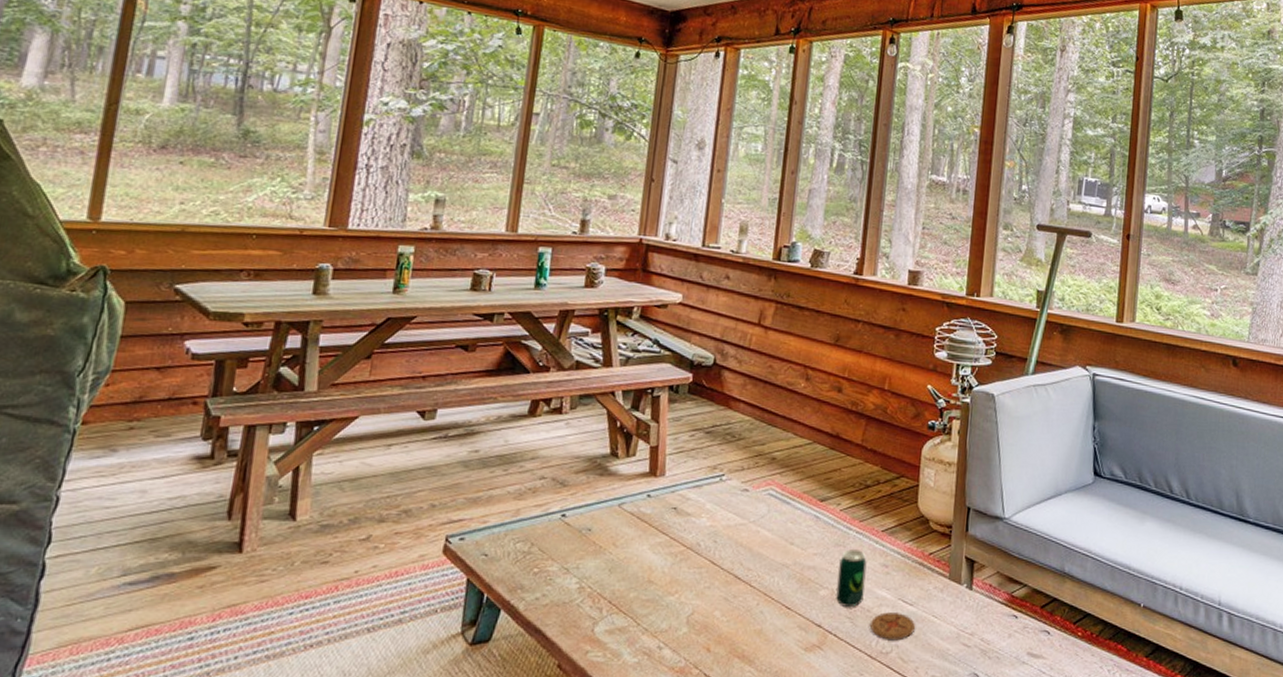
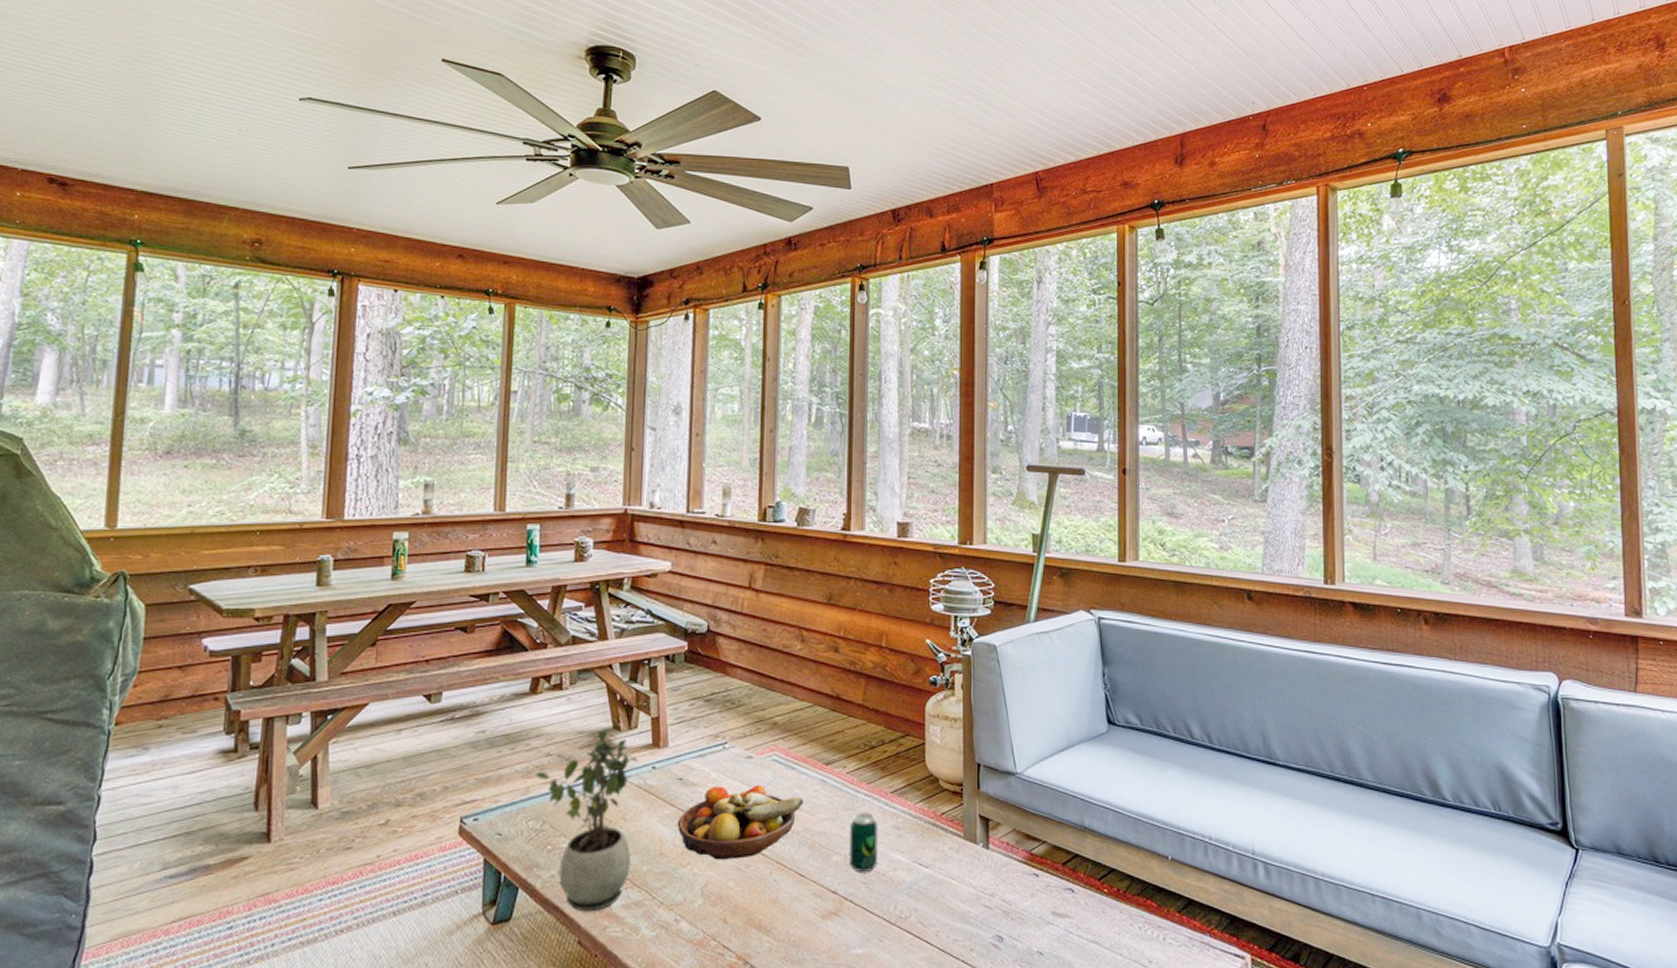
potted plant: none [526,456,634,636] -> present [534,730,639,912]
fruit bowl: none [667,517,796,590] -> present [677,784,804,860]
coaster: present [870,612,915,641] -> none [887,876,932,905]

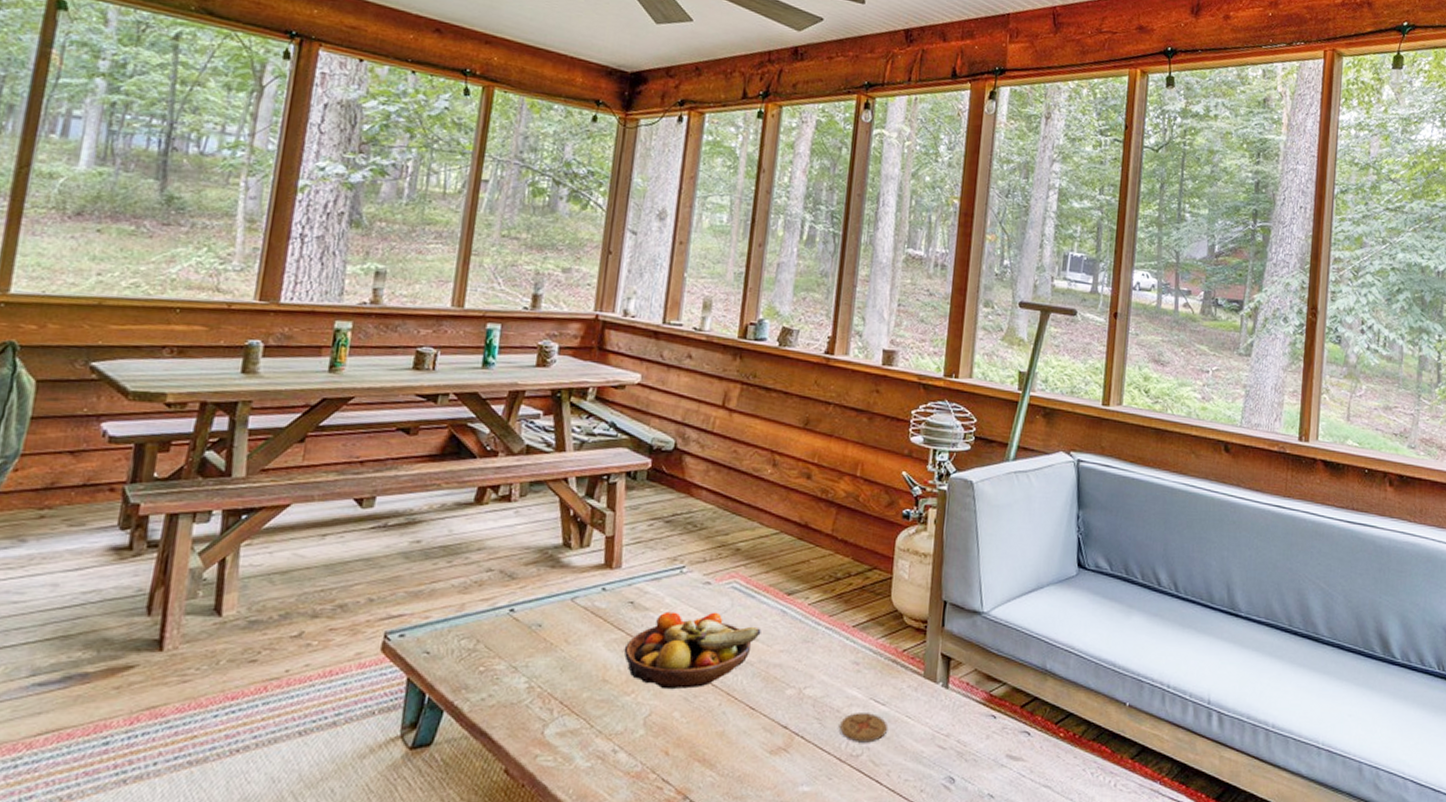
potted plant: present [534,730,639,912] -> none [472,546,588,739]
beverage can: present [849,813,878,872] -> none [803,646,837,707]
coaster: none [887,876,932,905] -> present [840,713,887,743]

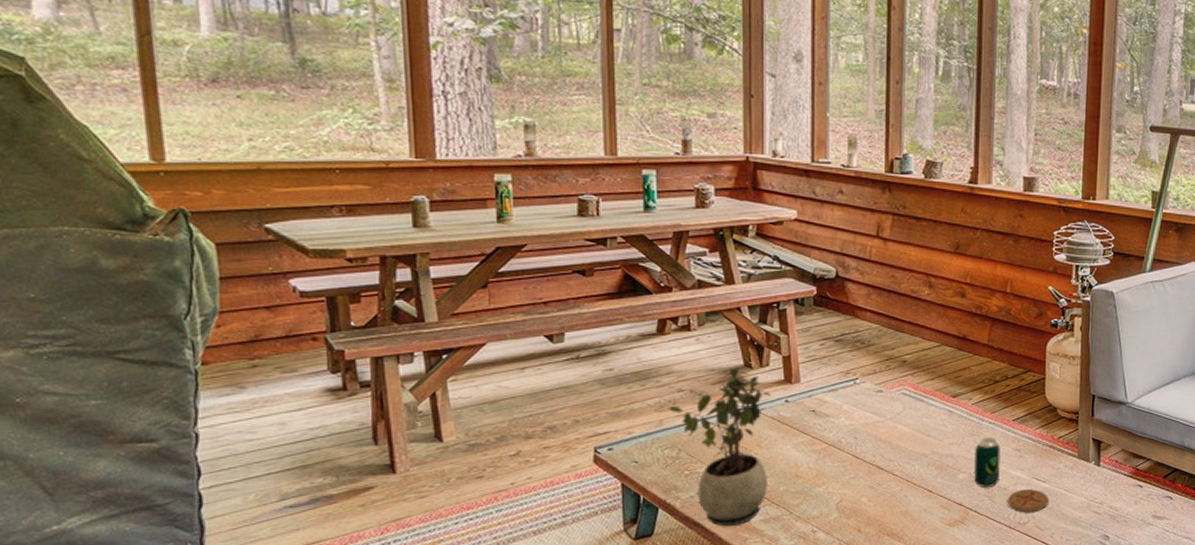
potted plant: none [472,546,588,739] -> present [667,368,772,527]
fruit bowl: present [623,611,761,690] -> none [811,415,932,480]
beverage can: none [803,646,837,707] -> present [974,438,1001,487]

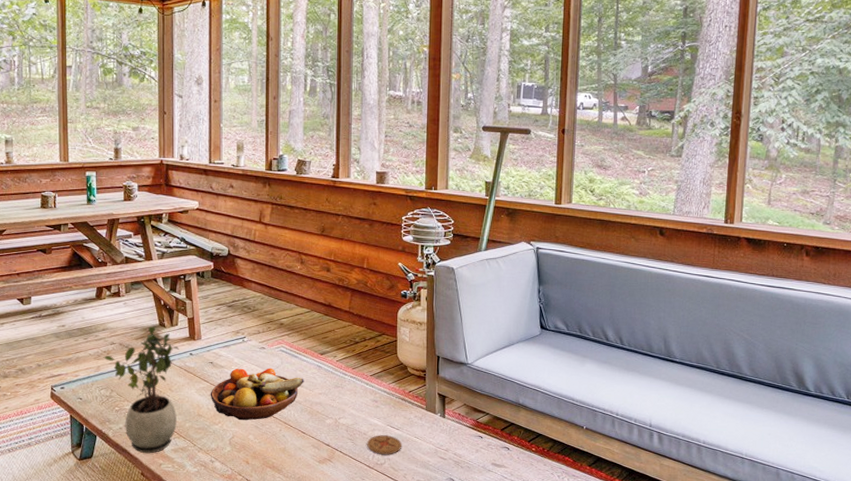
fruit bowl: none [811,415,932,480] -> present [210,368,304,421]
beverage can: present [974,438,1001,487] -> none [339,390,361,431]

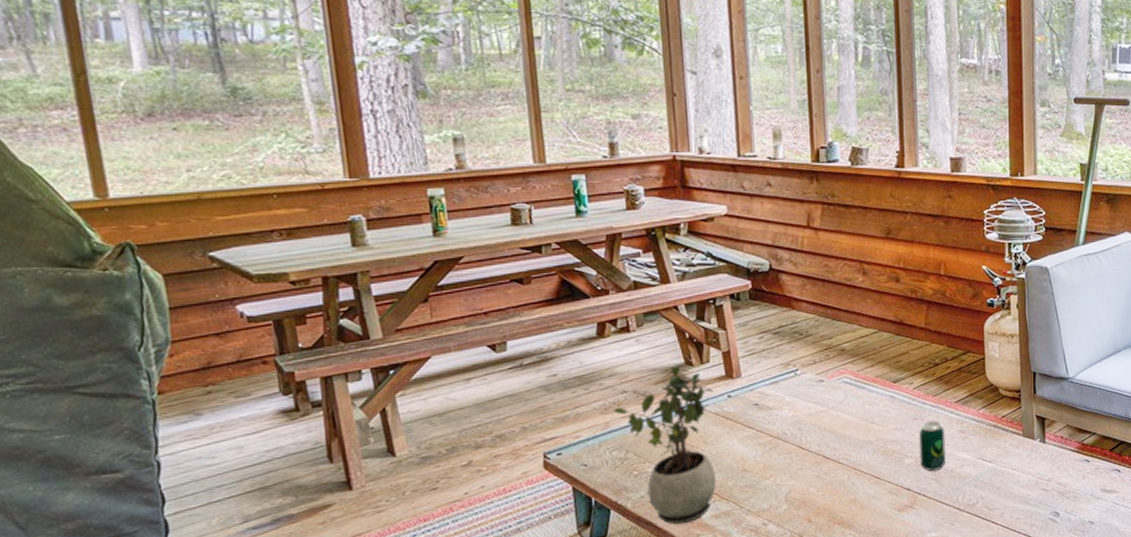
fruit bowl: present [210,368,304,421] -> none [757,404,875,472]
beverage can: none [339,390,361,431] -> present [919,421,946,471]
coaster: present [367,435,401,455] -> none [955,470,996,494]

